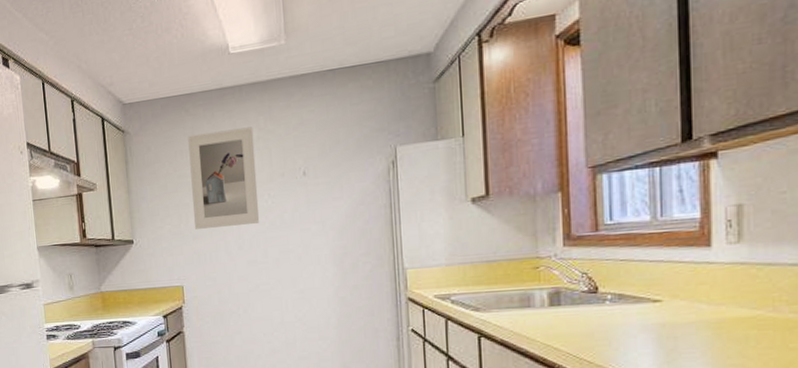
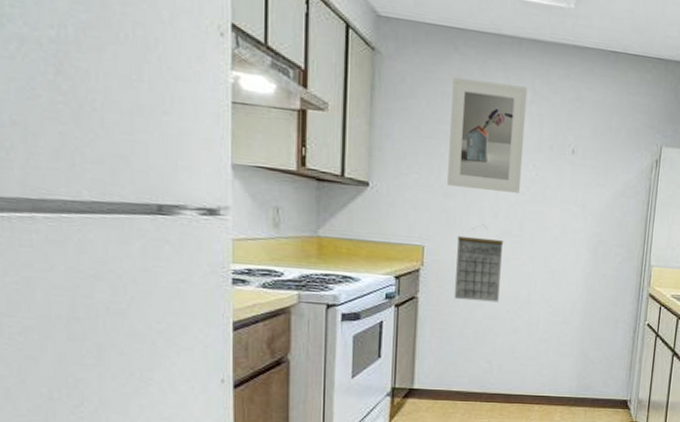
calendar: none [209,269,255,329] -> present [453,235,504,303]

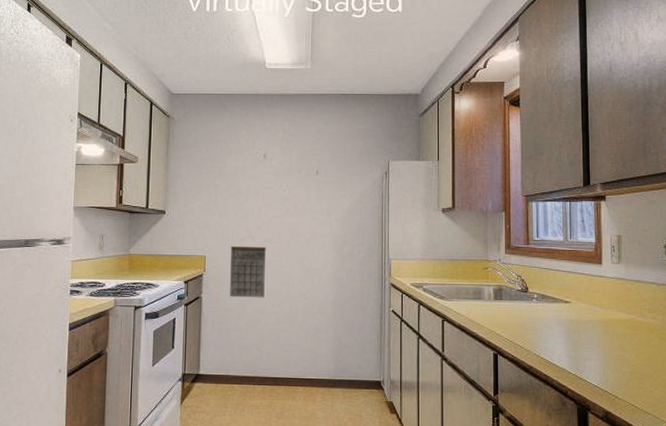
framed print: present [446,76,528,193] -> none [221,128,279,209]

